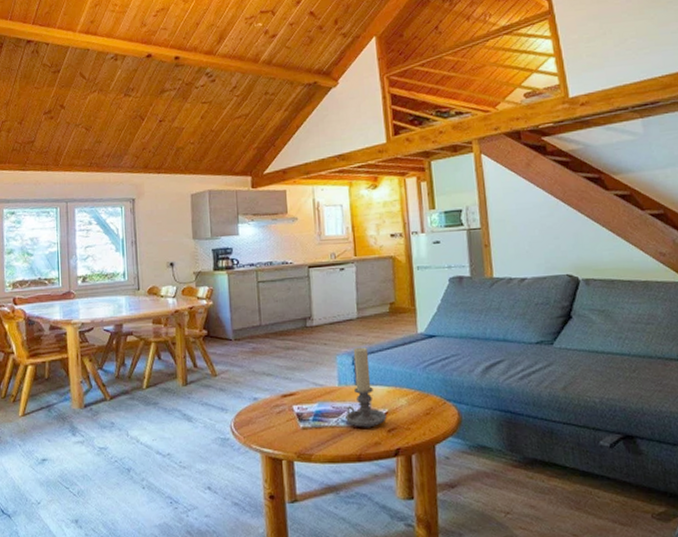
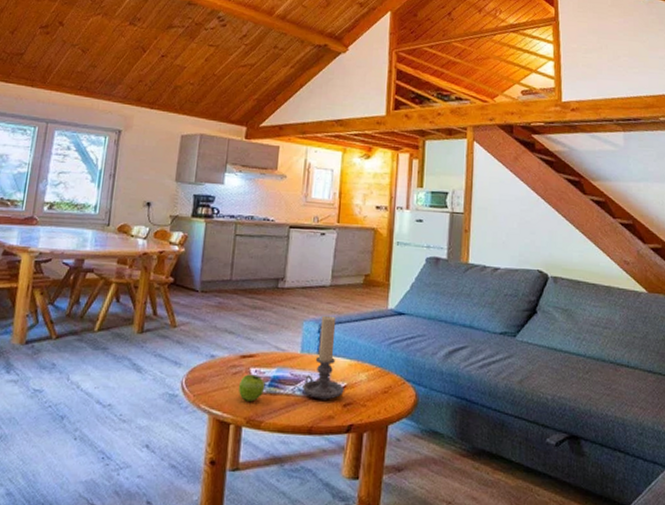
fruit: none [285,411,310,437] -> present [239,374,265,402]

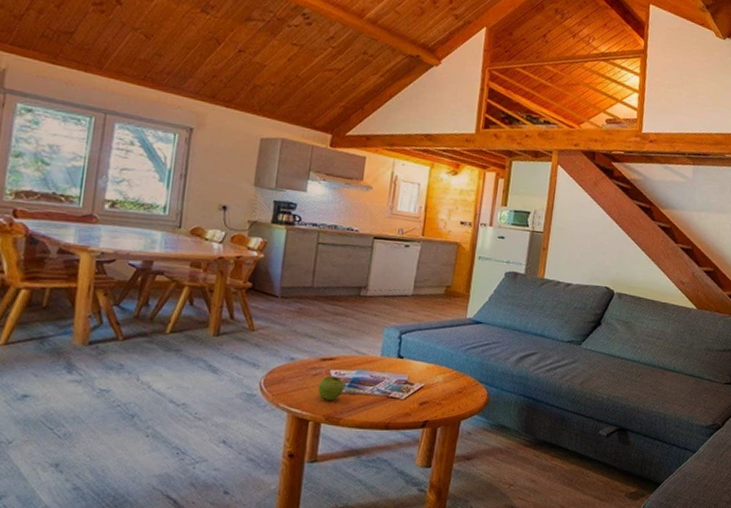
candle holder: present [302,315,344,400] -> none [381,322,422,399]

